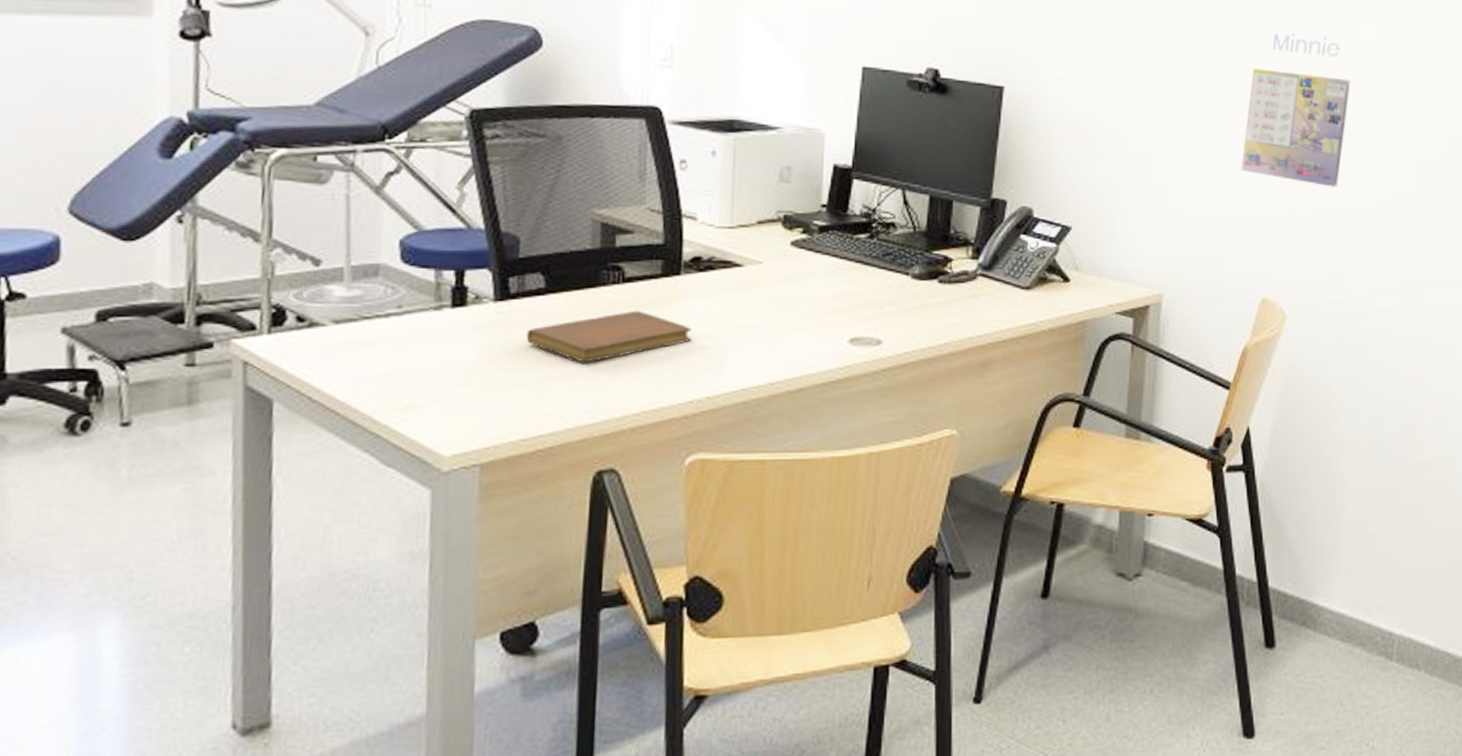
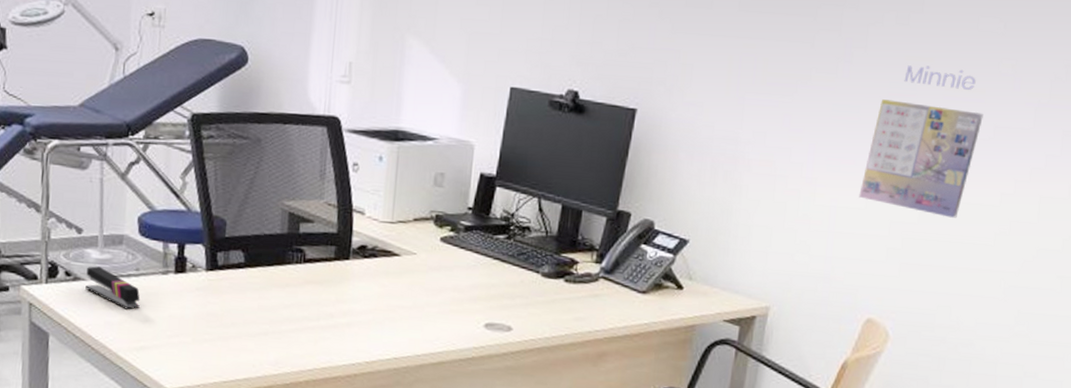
stapler: none [326,306,404,359] -> present [85,266,140,310]
notebook: present [526,310,691,363] -> none [229,286,356,326]

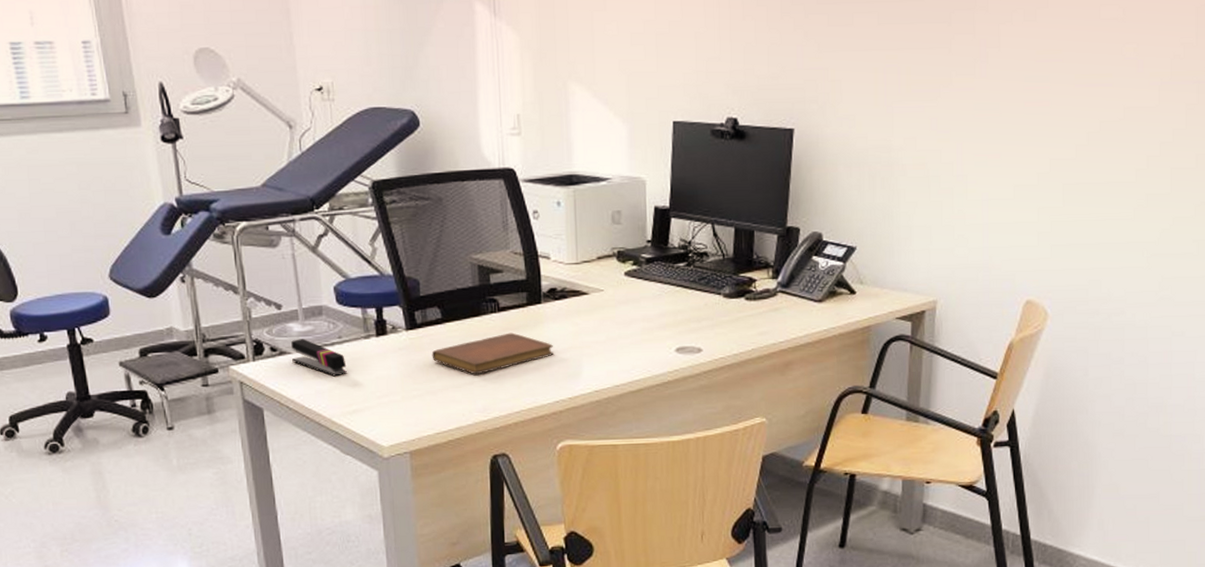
notebook: none [229,286,356,326] -> present [431,332,553,375]
calendar: present [859,65,984,218] -> none [1007,57,1113,198]

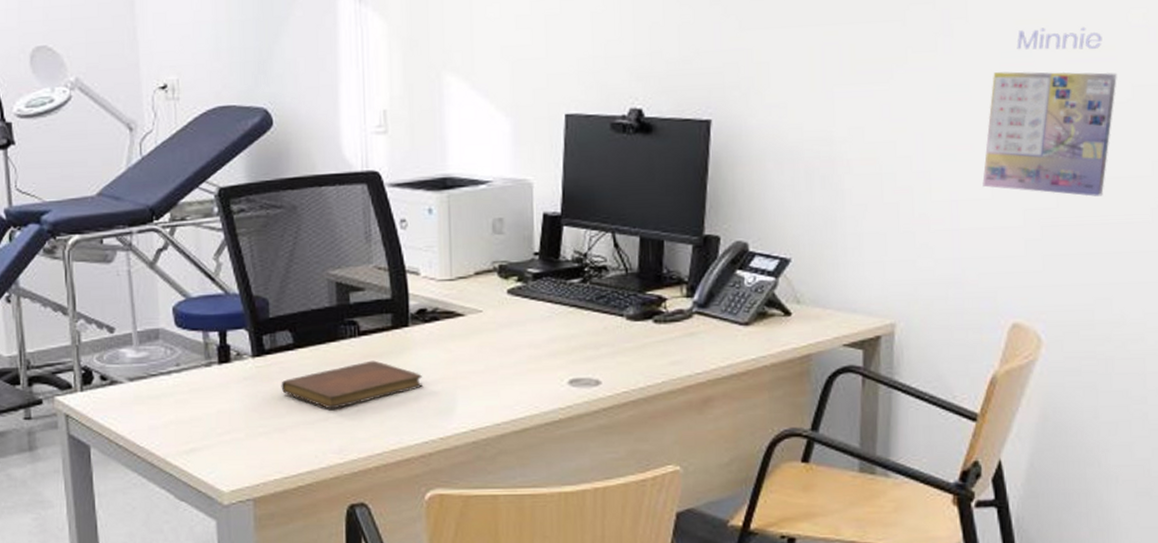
stapler: present [291,339,347,377] -> none [123,366,185,410]
calendar: none [1007,57,1113,198] -> present [982,27,1117,197]

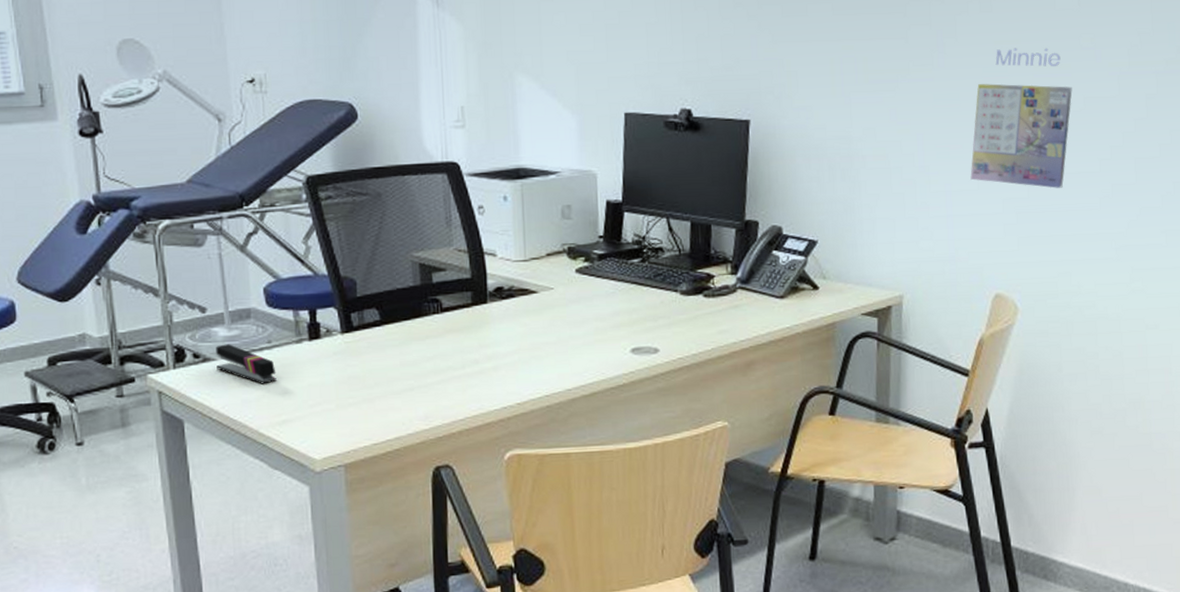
stapler: none [123,366,185,410] -> present [216,344,277,384]
notebook: present [281,360,422,409] -> none [369,334,500,380]

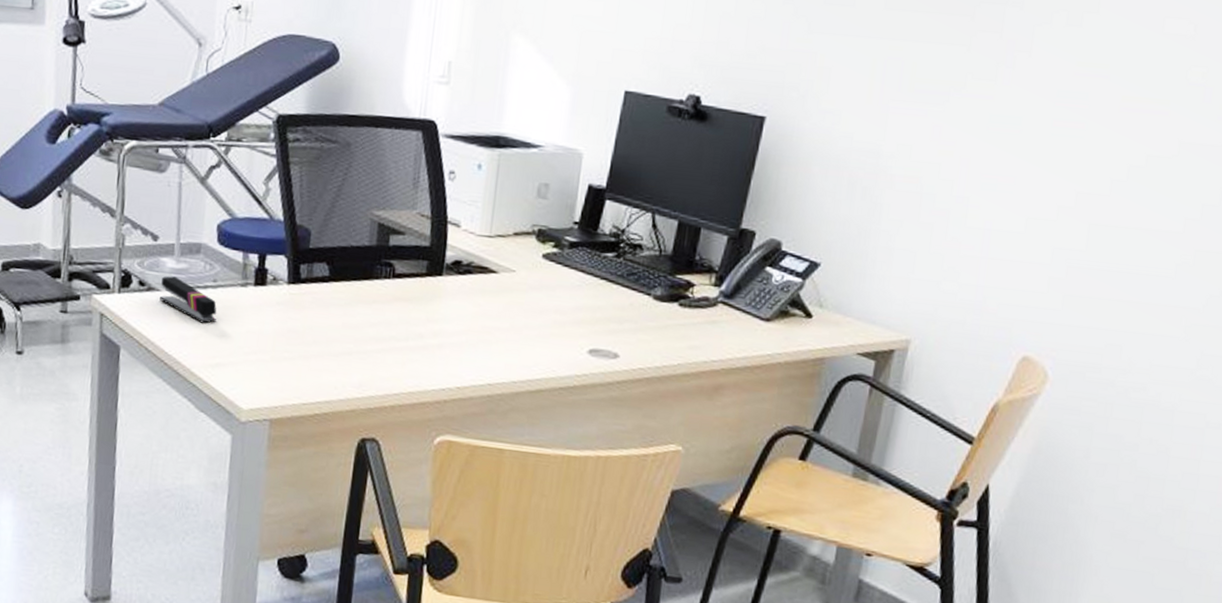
calendar: present [970,48,1072,189] -> none [1017,72,1167,246]

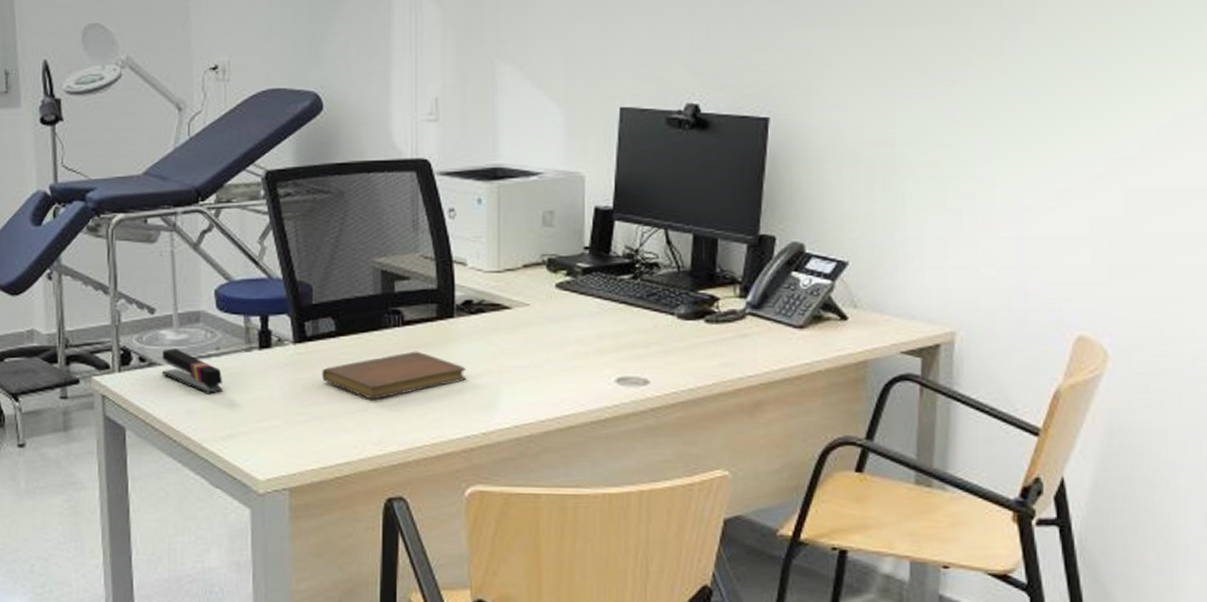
notebook: none [311,303,448,345] -> present [321,351,466,400]

